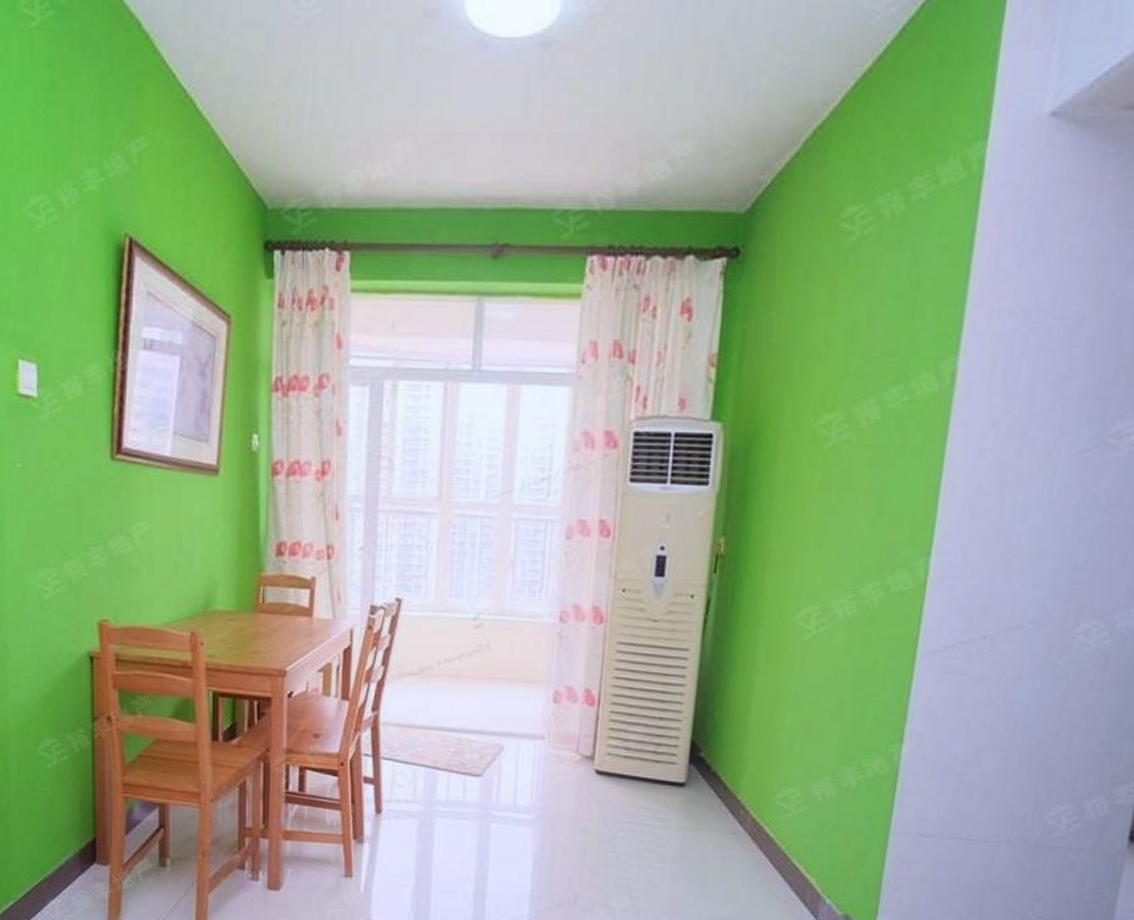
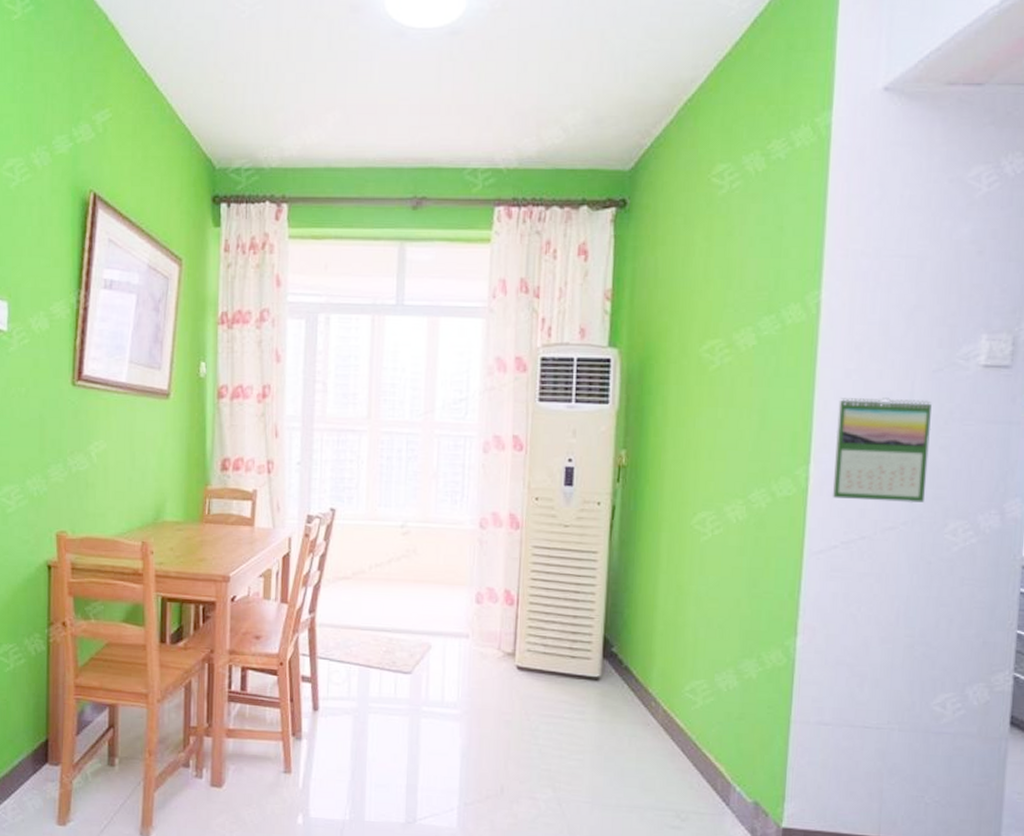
calendar: none [953,481,1075,600] -> present [832,398,932,503]

